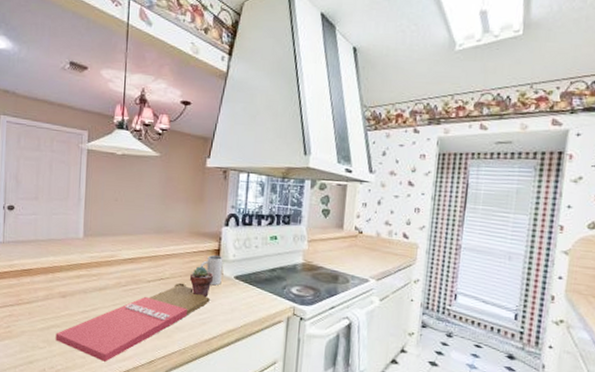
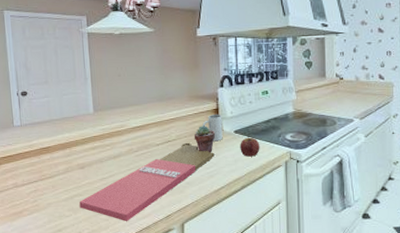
apple: none [239,284,262,308] -> present [240,136,260,157]

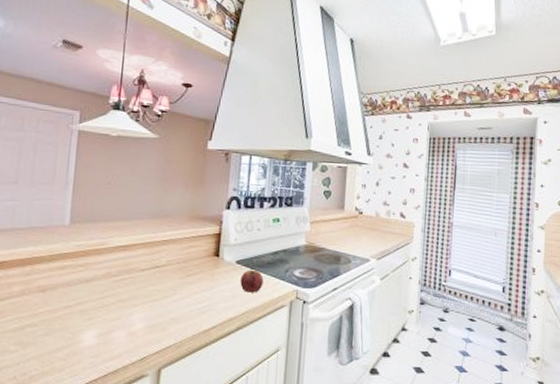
cutting board: present [79,142,215,221] -> none [31,270,210,362]
potted succulent: present [193,126,216,153] -> none [187,251,214,285]
mug: present [202,114,223,142] -> none [200,240,224,272]

